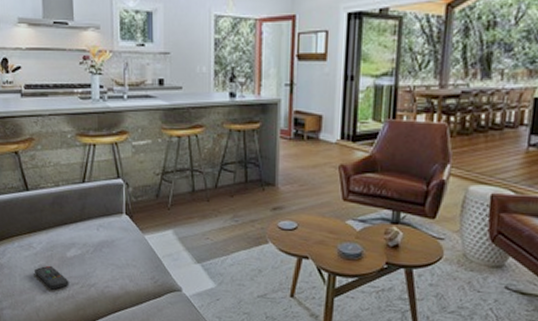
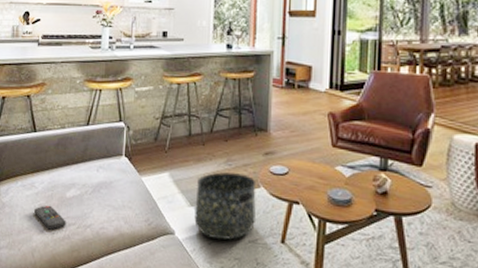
basket: none [202,228,265,296] -> present [194,172,257,240]

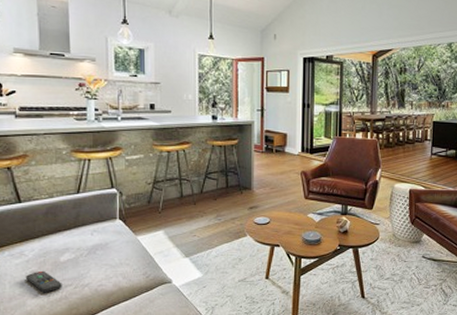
basket: present [194,172,257,240] -> none [189,226,245,283]

